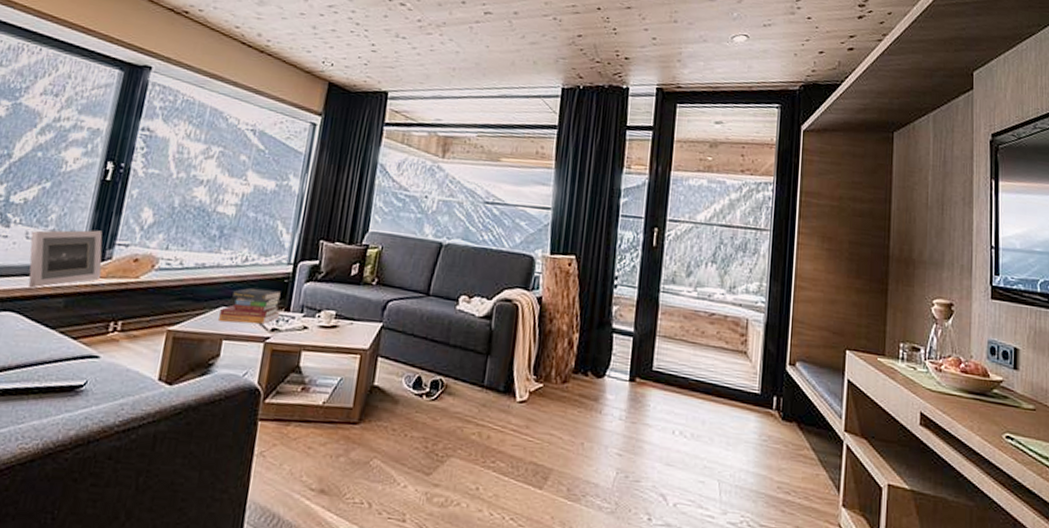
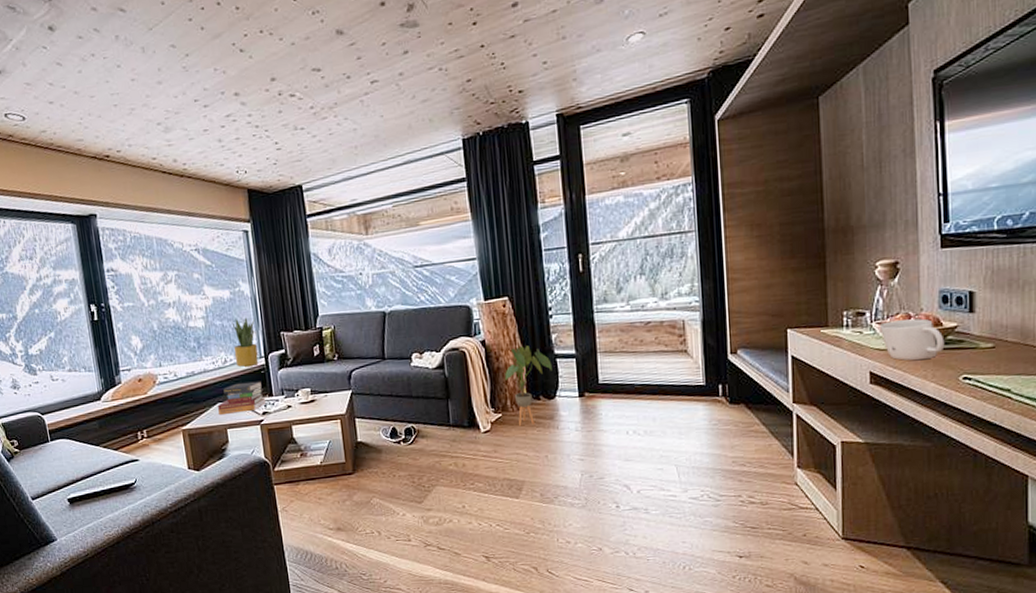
picture frame: present [28,230,103,288] -> none [54,362,119,418]
planter: none [257,215,295,272] -> present [231,317,259,367]
house plant: none [555,312,607,405] -> present [505,346,552,427]
mug: none [932,362,991,410] -> present [879,318,945,361]

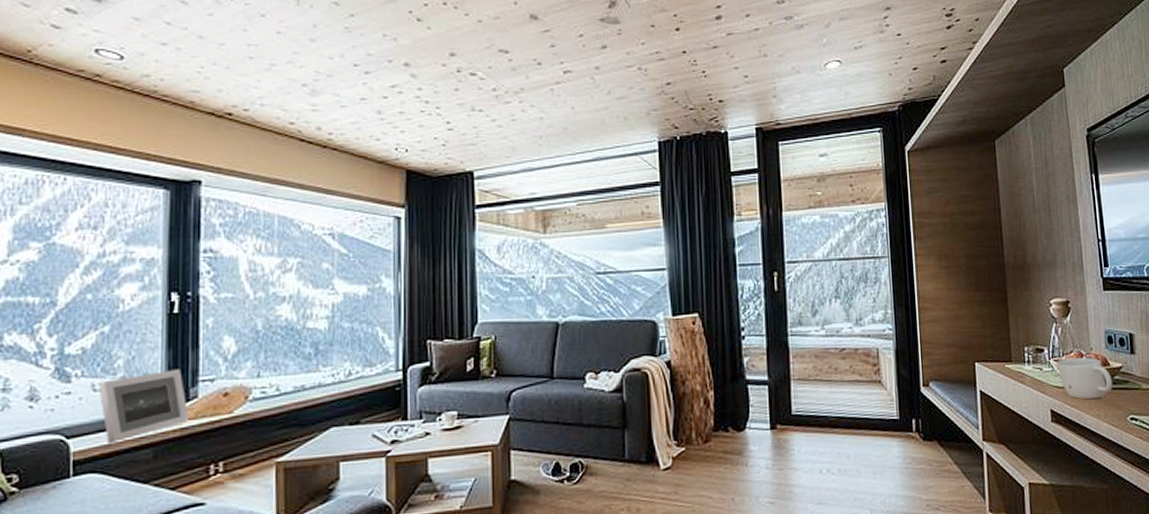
picture frame: none [54,362,119,418] -> present [98,369,190,444]
books: present [218,381,266,416] -> none [331,400,398,444]
planter: present [231,317,259,367] -> none [363,320,395,382]
house plant: present [505,346,552,427] -> none [691,369,743,463]

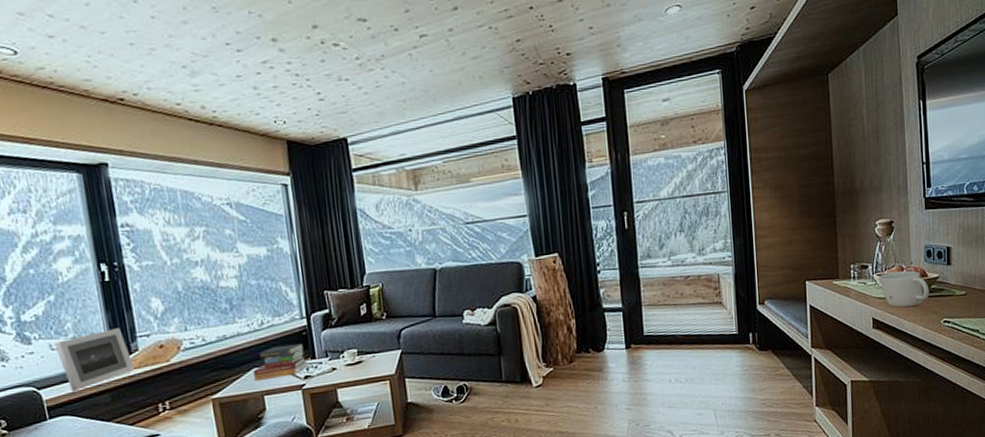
books: none [331,400,398,444] -> present [253,343,309,382]

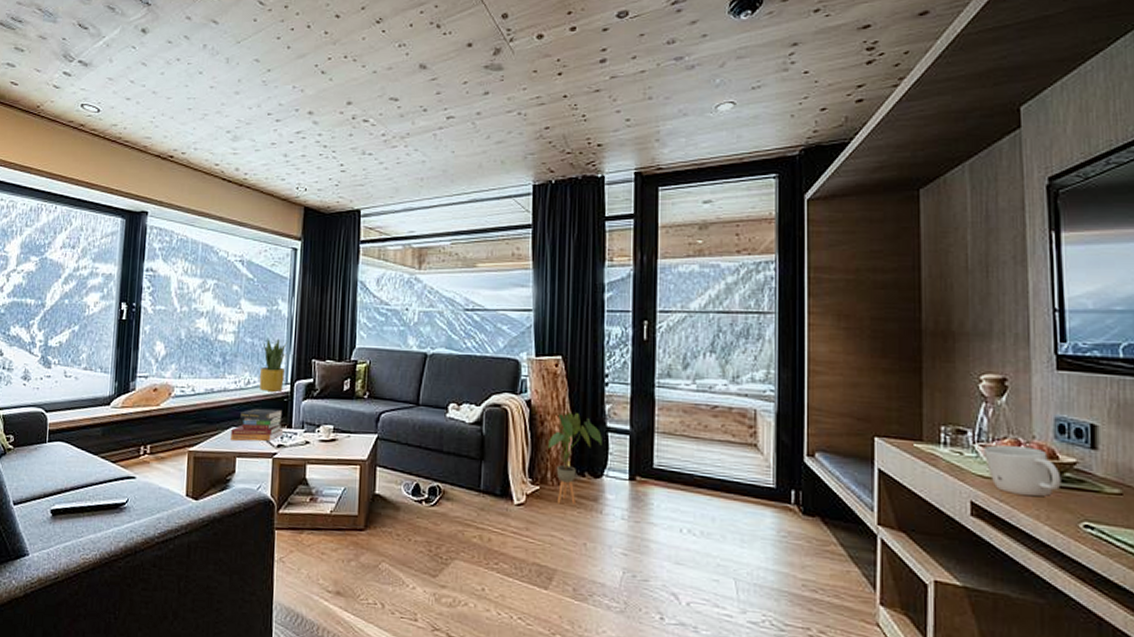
picture frame: present [54,328,135,392] -> none [68,365,129,420]
planter: none [269,275,300,329] -> present [259,338,287,392]
house plant: none [556,300,601,380] -> present [548,413,602,505]

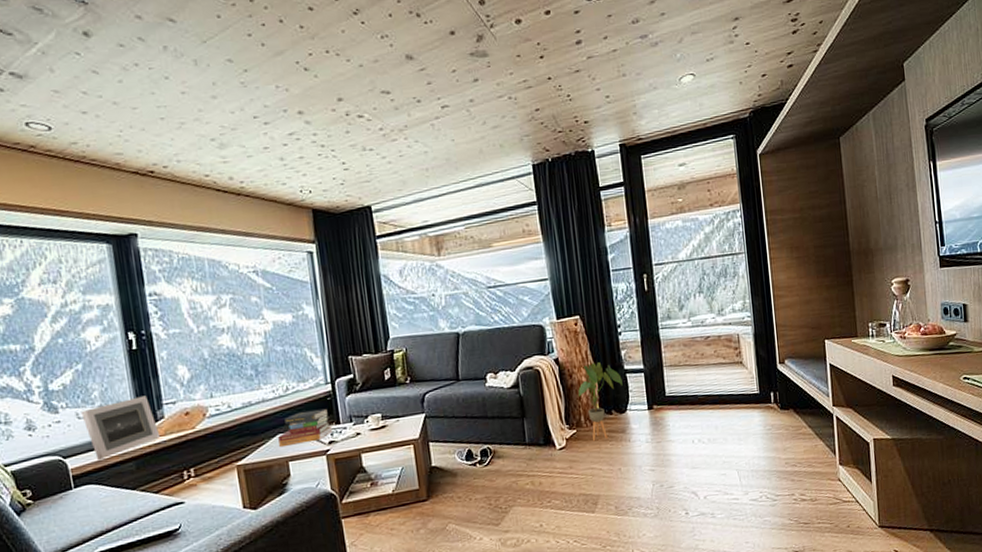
picture frame: none [68,365,129,420] -> present [81,395,161,461]
planter: present [259,338,287,392] -> none [294,341,324,395]
mug: present [982,445,1062,497] -> none [897,328,948,365]

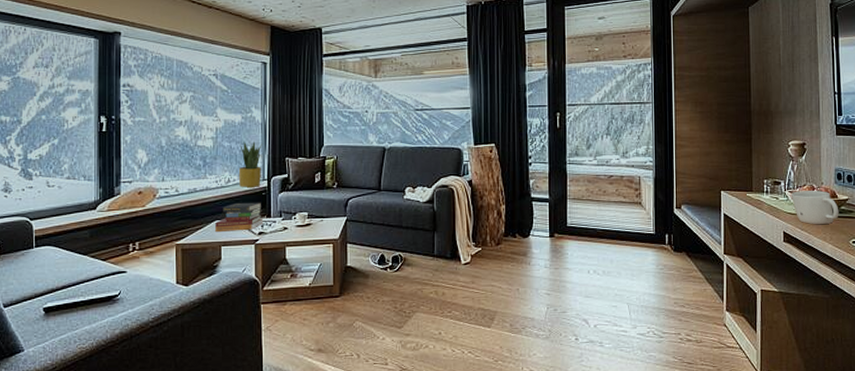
picture frame: present [81,395,161,461] -> none [51,173,115,226]
planter: none [294,341,324,395] -> present [238,141,262,187]
house plant: present [578,362,623,441] -> none [487,188,528,261]
mug: none [897,328,948,365] -> present [791,191,839,225]

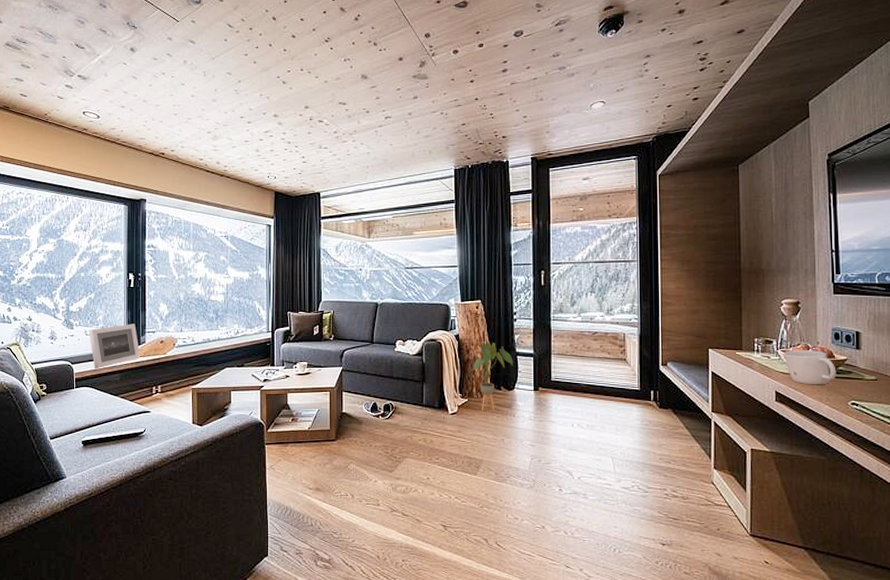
picture frame: none [51,173,115,226] -> present [88,324,141,369]
books: present [215,202,264,233] -> none [226,352,268,379]
planter: present [238,141,262,187] -> none [246,296,267,338]
house plant: none [487,188,528,261] -> present [473,343,513,412]

